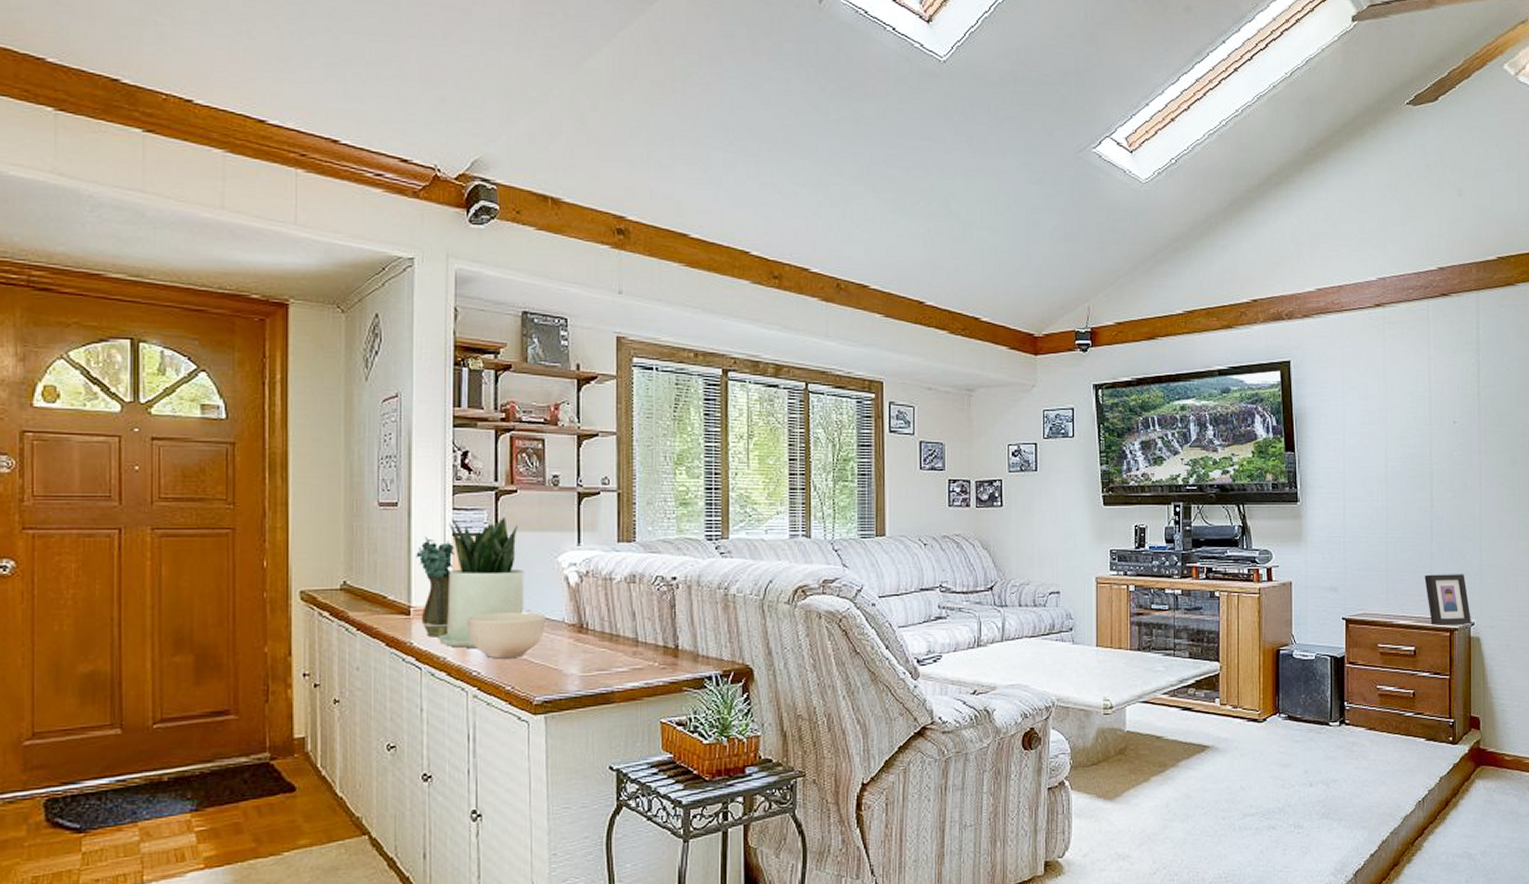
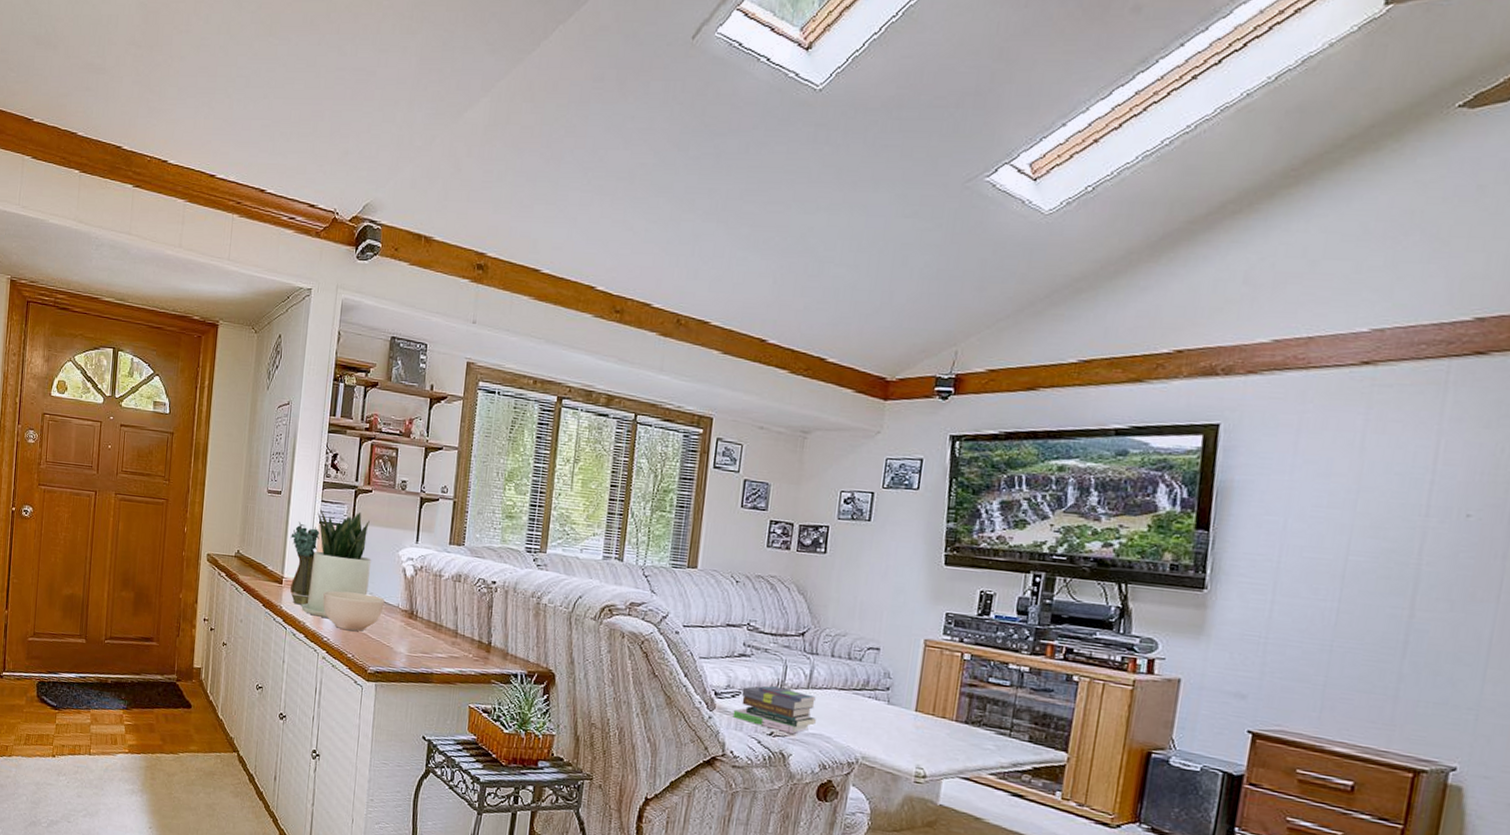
books: none [937,644,1013,689] -> present [732,685,816,735]
picture frame: present [1424,574,1471,625] -> none [1383,698,1453,768]

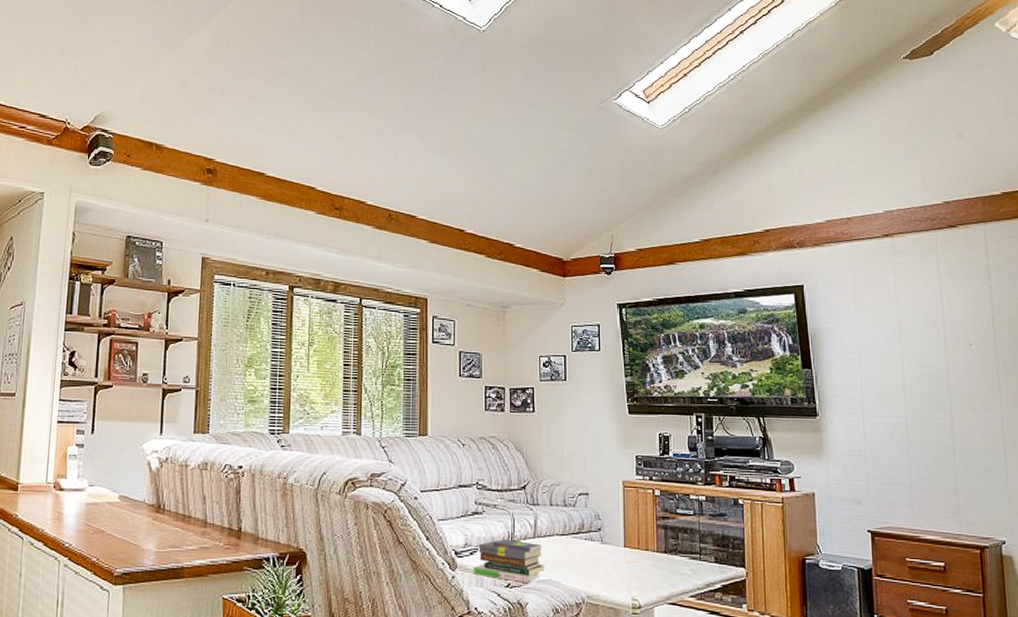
vase: present [290,521,320,605] -> none [26,423,59,511]
planter: present [300,508,372,618] -> none [38,407,115,521]
bowl: present [322,590,385,631] -> none [63,491,130,532]

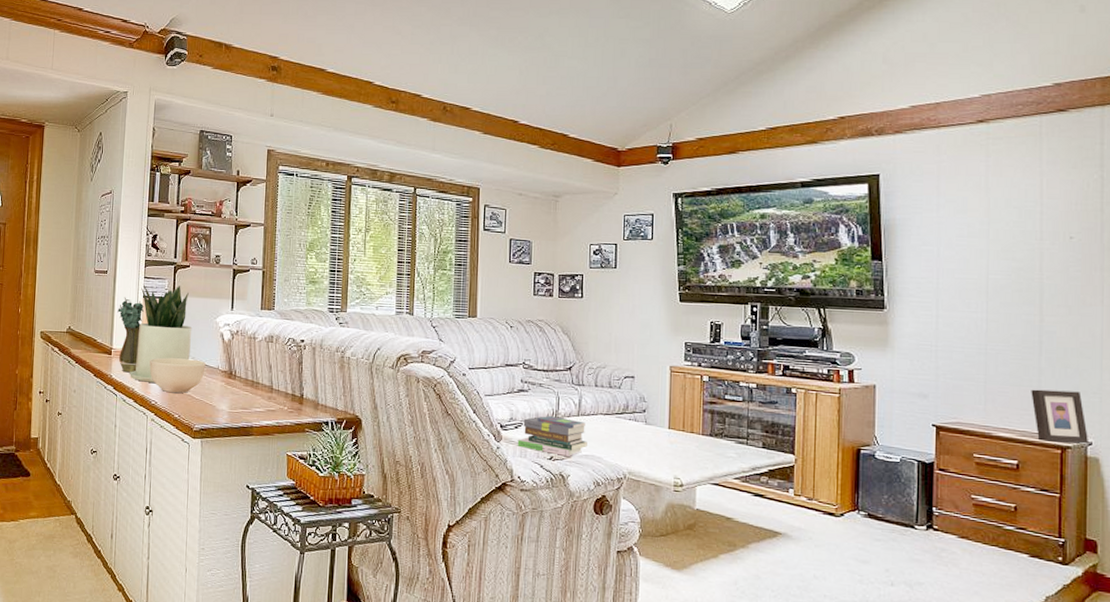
vase: none [26,423,59,511] -> present [117,297,144,373]
planter: none [38,407,115,521] -> present [129,284,193,383]
bowl: none [63,491,130,532] -> present [149,357,206,393]
picture frame: none [950,491,1002,543] -> present [1031,389,1088,444]

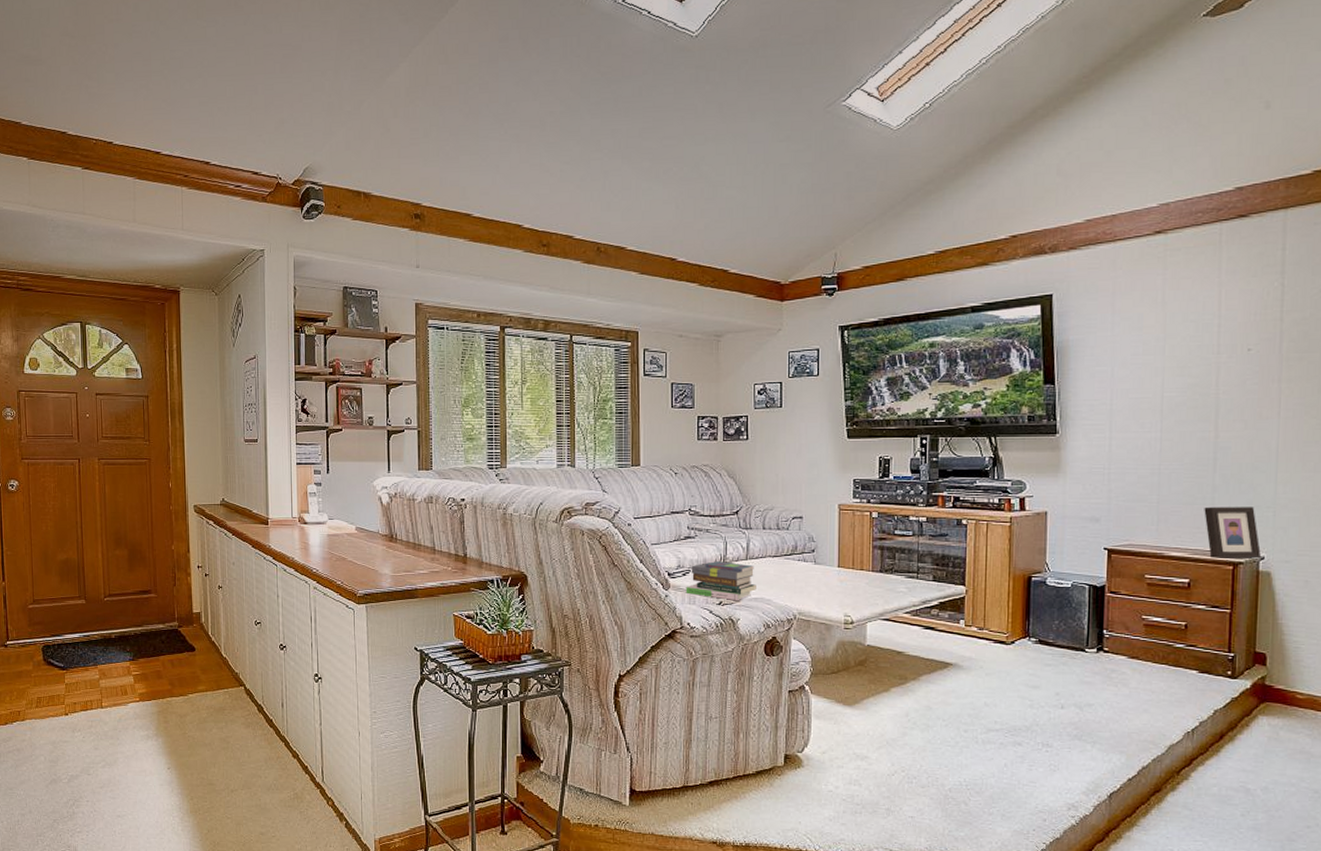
vase: present [117,297,144,373] -> none [271,465,299,542]
planter: present [129,284,193,383] -> none [287,450,350,550]
bowl: present [149,357,206,393] -> none [308,524,365,559]

